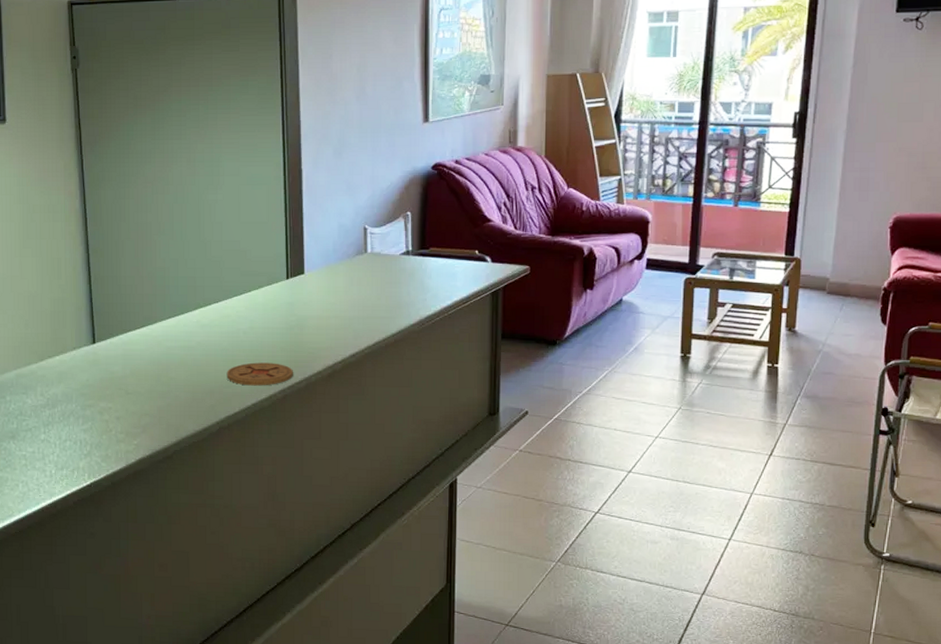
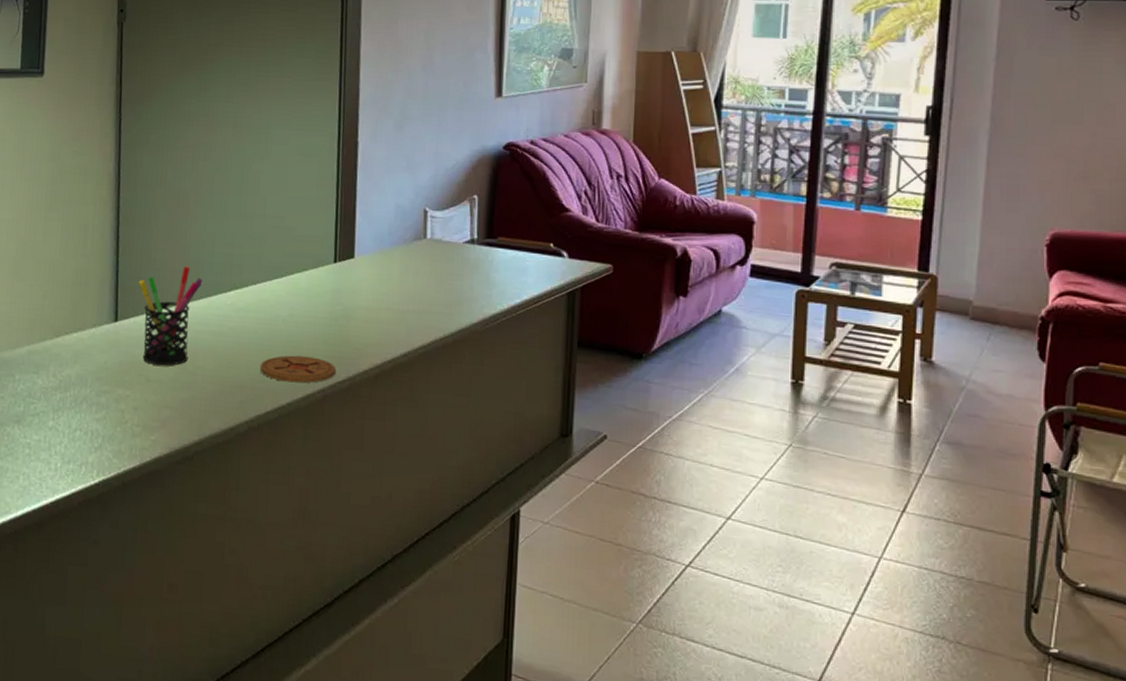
pen holder: none [111,291,170,379] -> present [138,266,203,366]

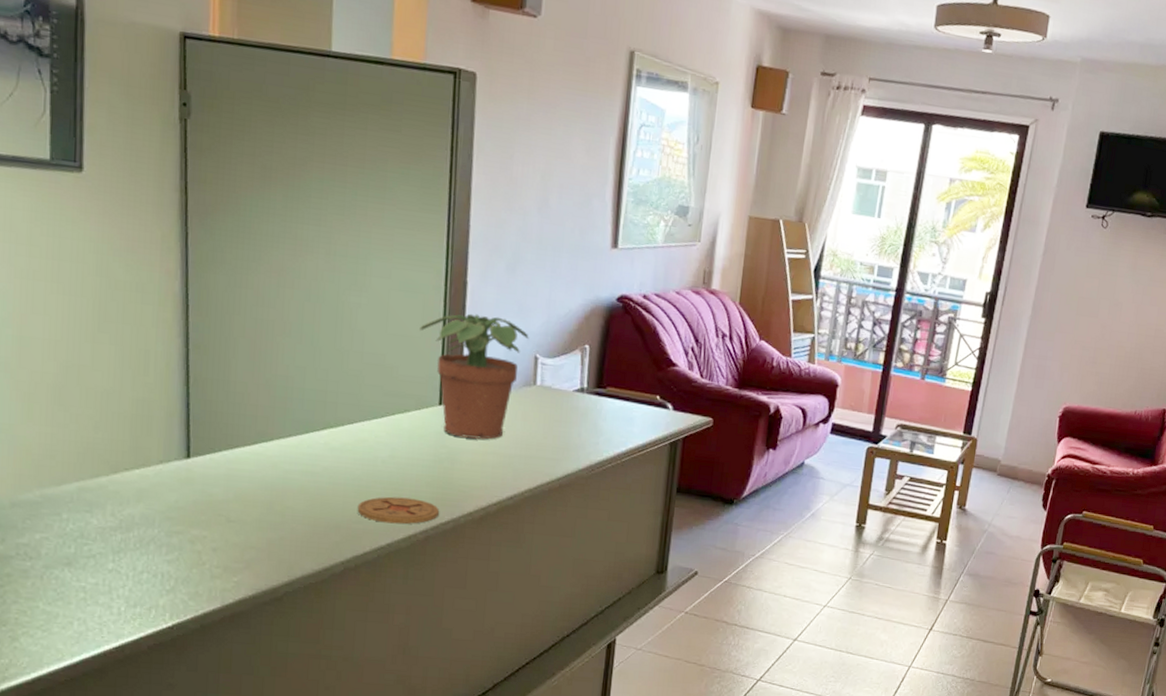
pen holder: present [138,266,203,366] -> none [214,402,292,506]
potted plant: none [315,172,418,296] -> present [419,313,529,440]

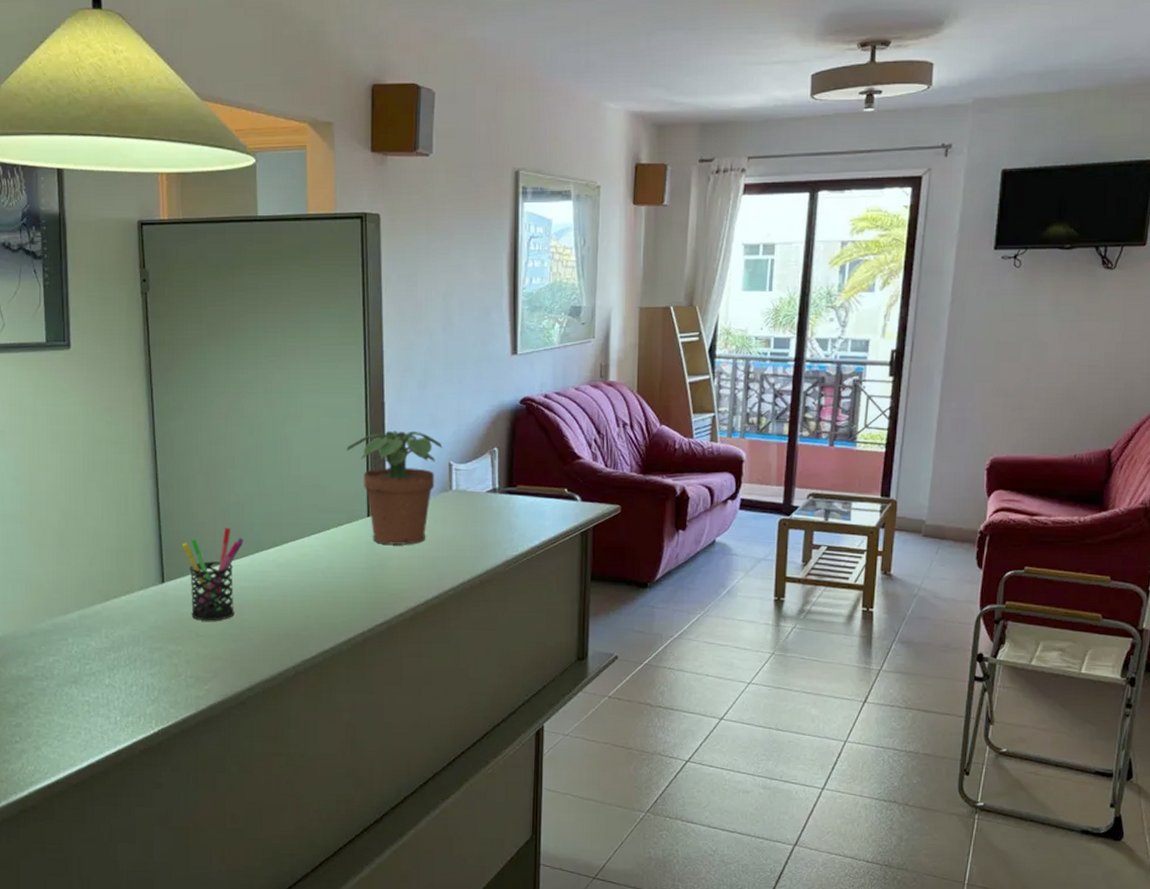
pen holder: none [214,402,292,506] -> present [182,528,244,621]
coaster: present [357,496,440,525] -> none [303,604,375,629]

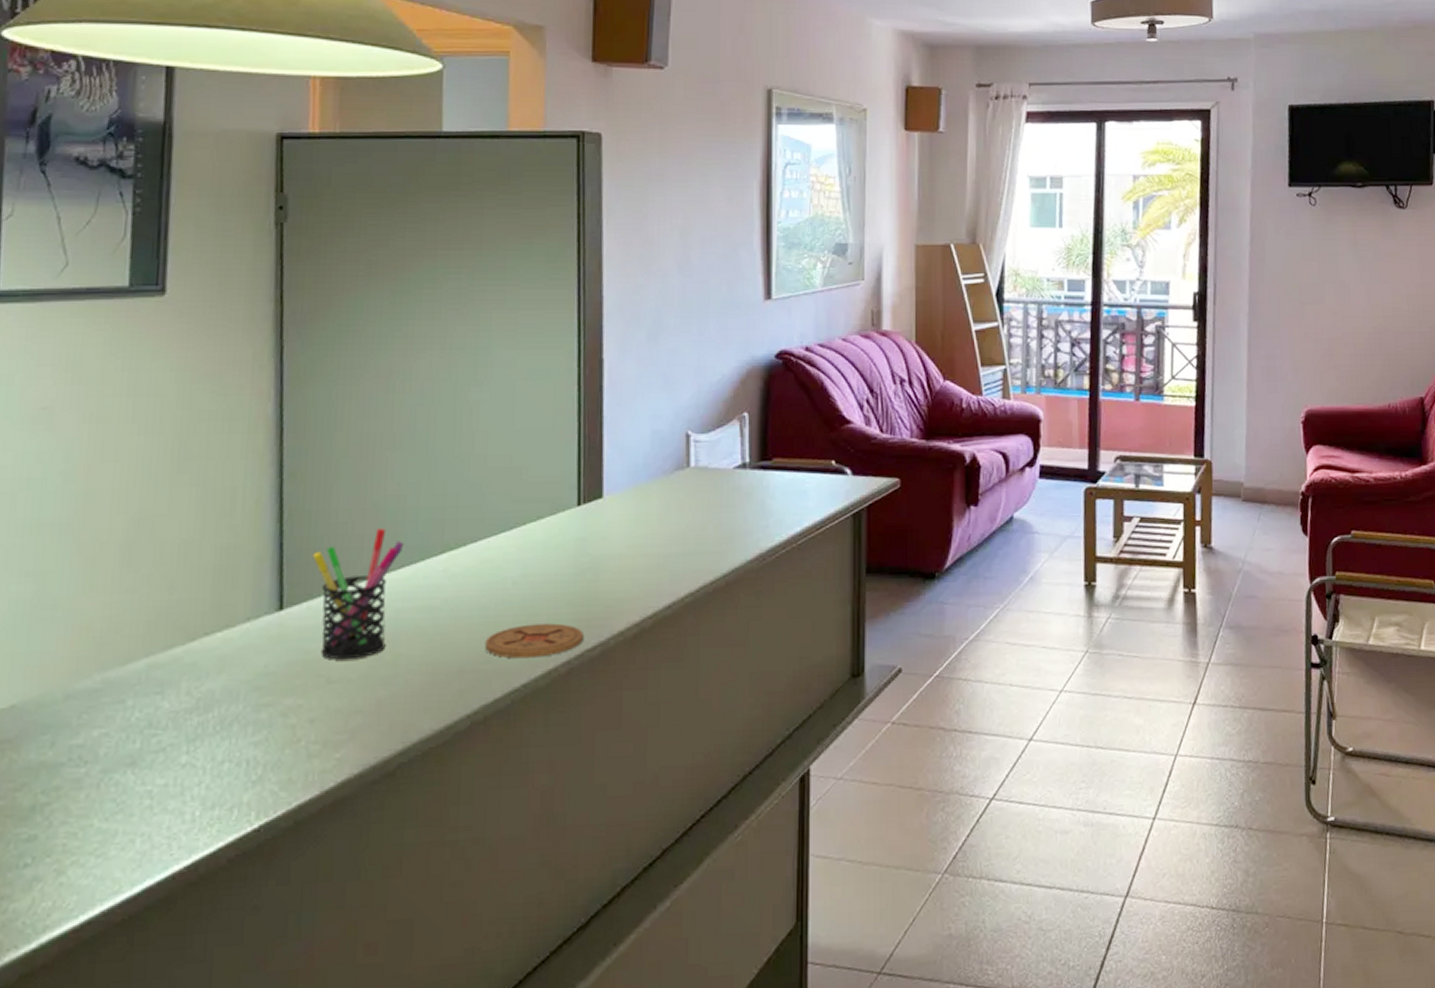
coaster: none [303,604,375,629] -> present [485,623,585,659]
potted plant: present [346,430,443,545] -> none [551,394,678,541]

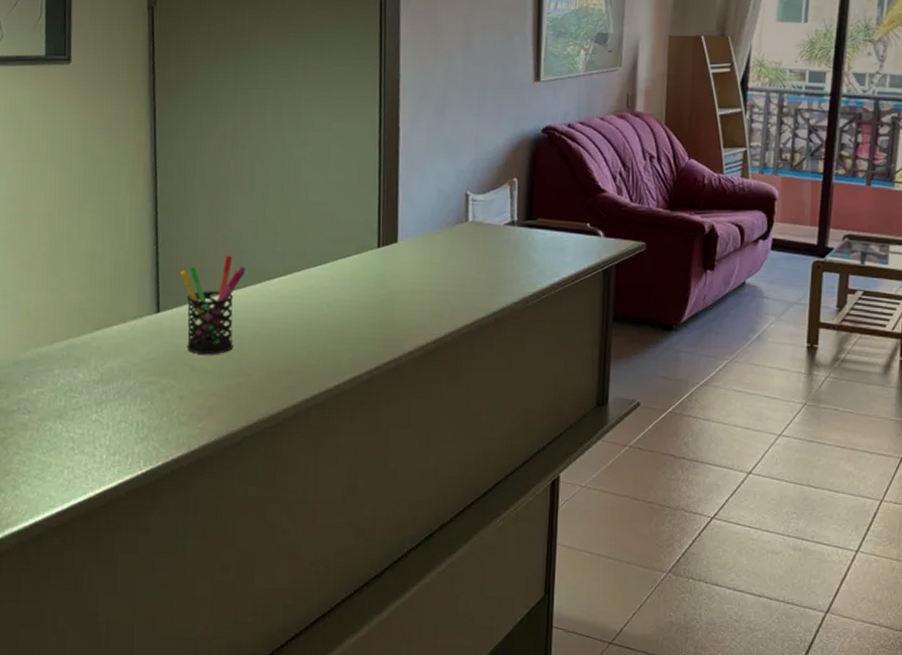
coaster: present [485,623,585,659] -> none [306,339,382,366]

